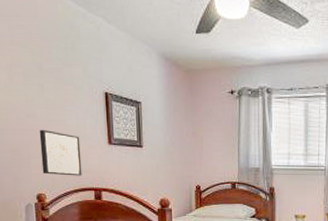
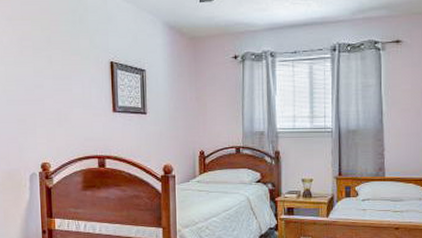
wall art: present [39,129,82,176] -> none [46,99,87,144]

